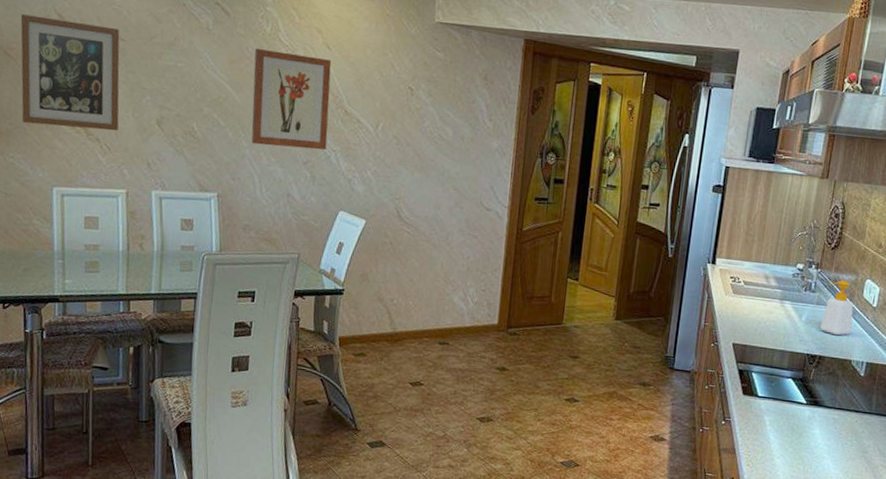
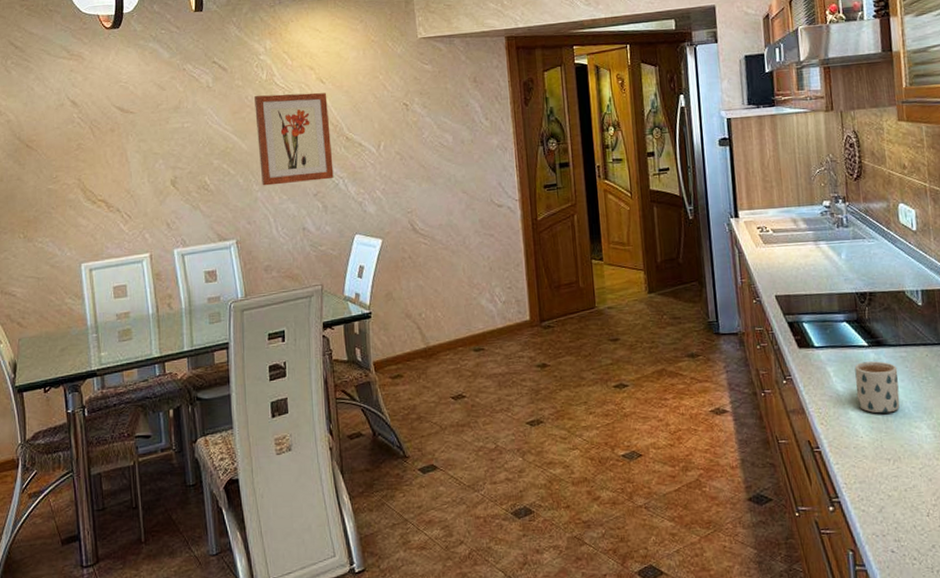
wall art: present [20,14,120,132] -> none [38,103,136,207]
mug: none [784,417,828,466] -> present [855,361,900,414]
soap bottle: present [820,280,854,336] -> none [859,209,898,268]

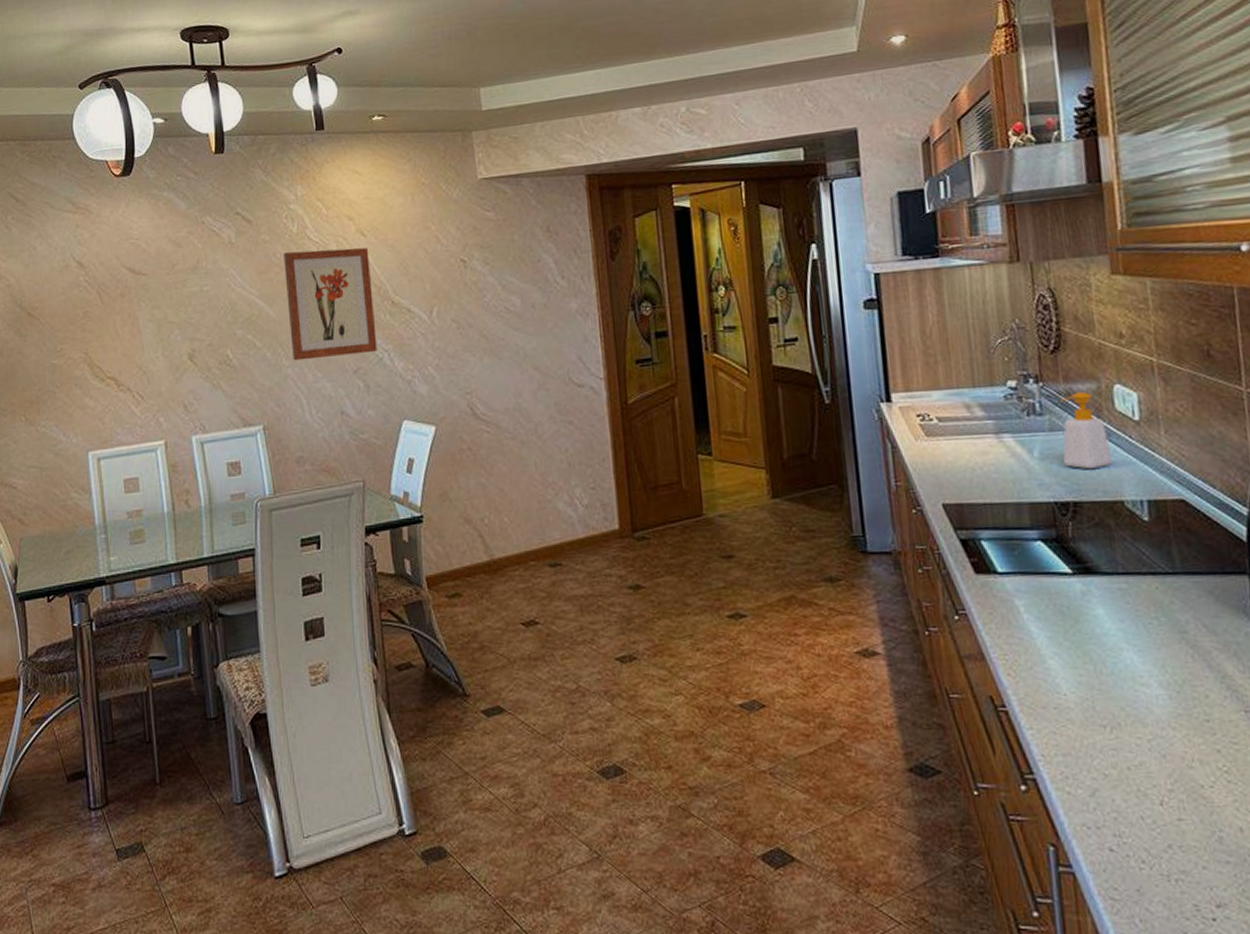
mug: present [855,361,900,414] -> none [1054,594,1119,664]
soap bottle: none [859,209,898,268] -> present [1058,392,1113,470]

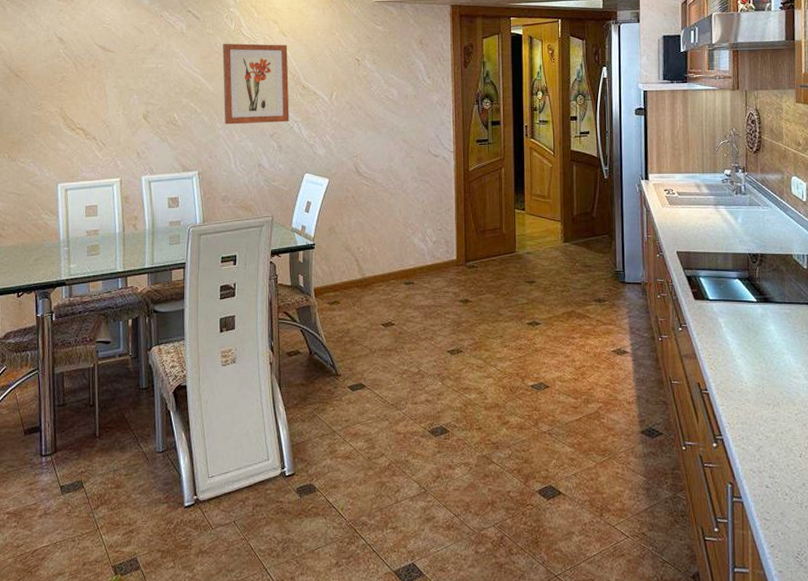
soap bottle: present [1058,392,1113,470] -> none [756,180,788,233]

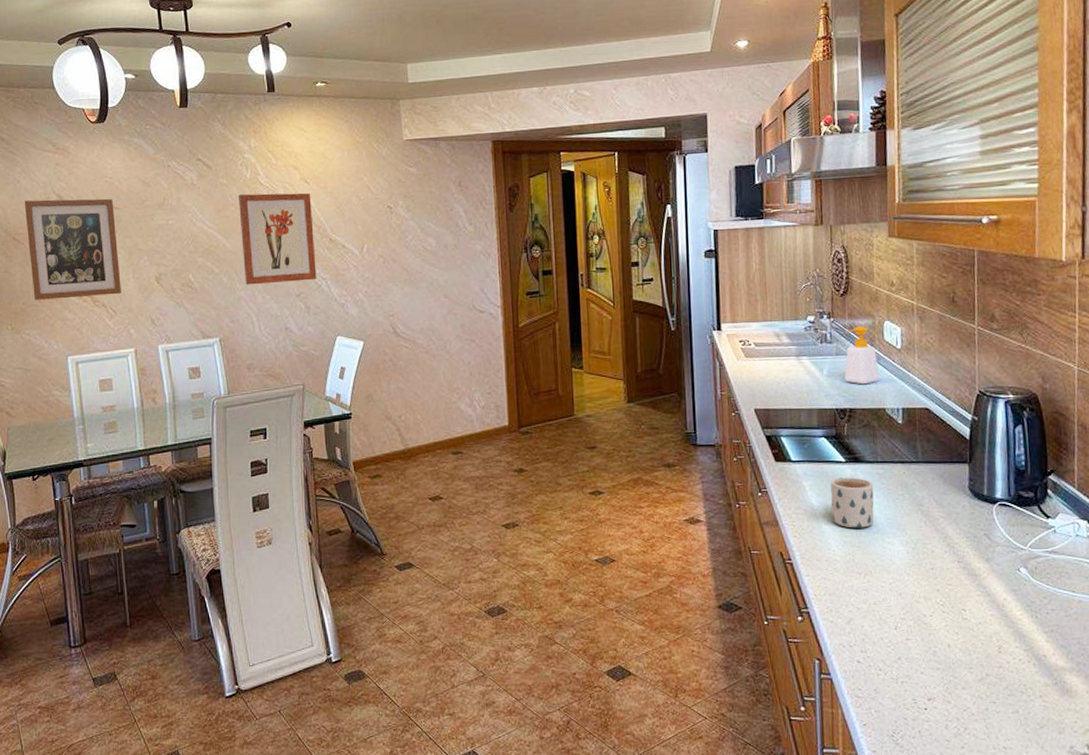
wall art: none [28,41,112,131] -> present [24,198,121,300]
mug: none [743,316,782,363] -> present [830,477,875,528]
soap bottle: none [756,180,788,233] -> present [843,326,880,385]

